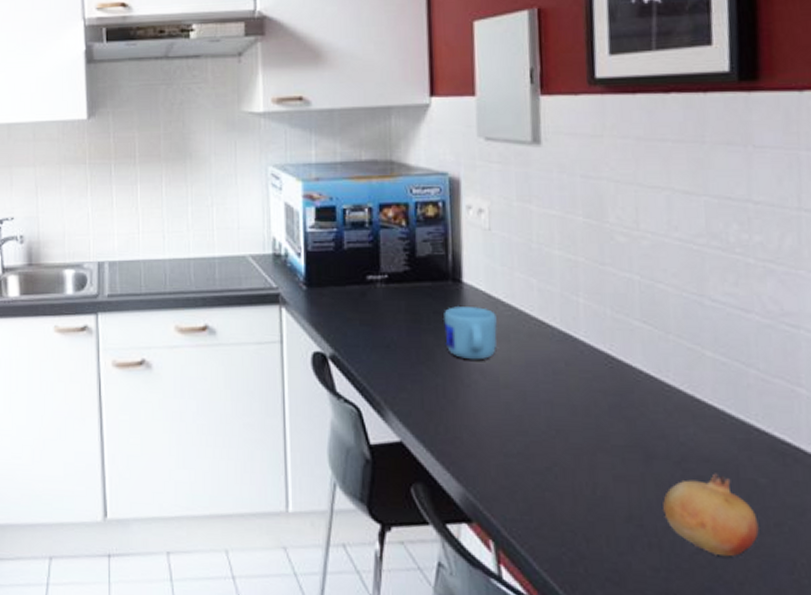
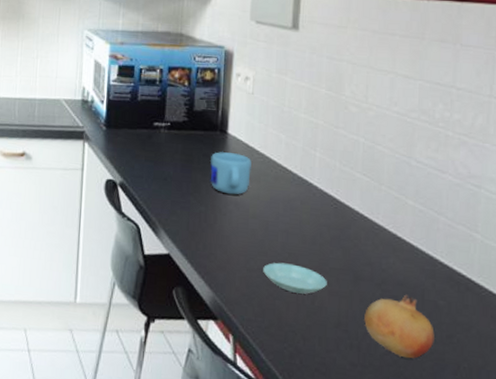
saucer: none [525,442,610,482] -> present [263,262,327,294]

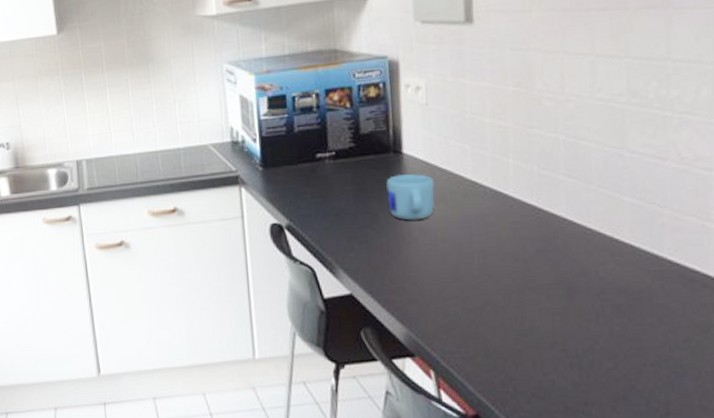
saucer: present [263,262,327,294] -> none [460,286,537,317]
fruit: present [364,294,435,359] -> none [583,301,669,370]

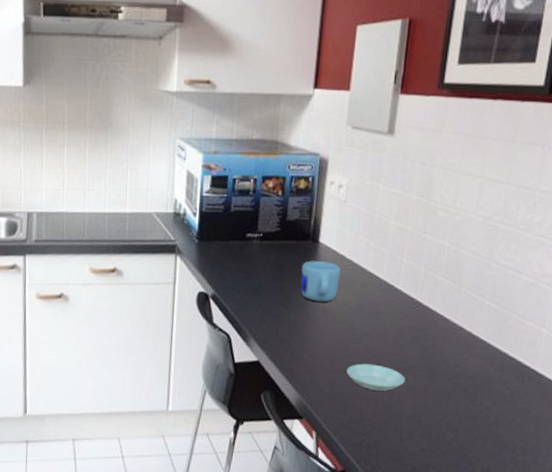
saucer: none [460,286,537,317] -> present [346,363,405,391]

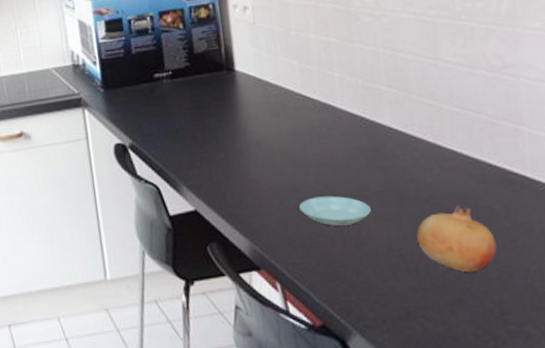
mug: present [300,261,341,302] -> none [222,90,269,135]
fruit: none [436,386,498,443] -> present [416,205,497,273]

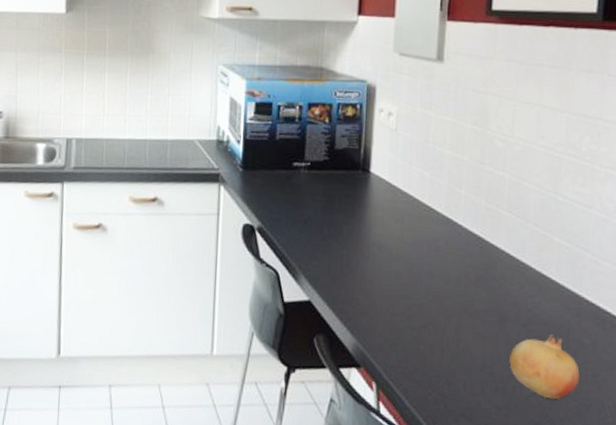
saucer: present [299,195,371,226] -> none [407,305,472,338]

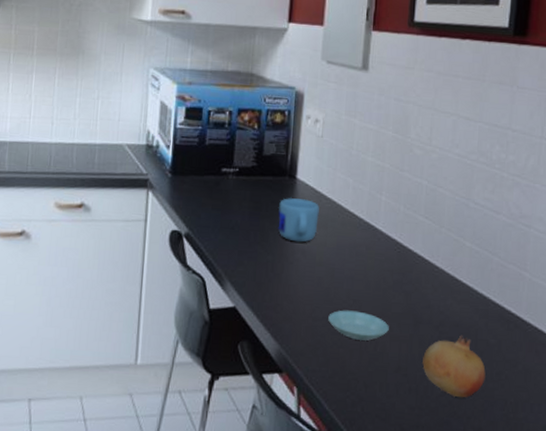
mug: none [352,192,395,237] -> present [278,198,319,243]
saucer: none [407,305,472,338] -> present [328,310,389,341]

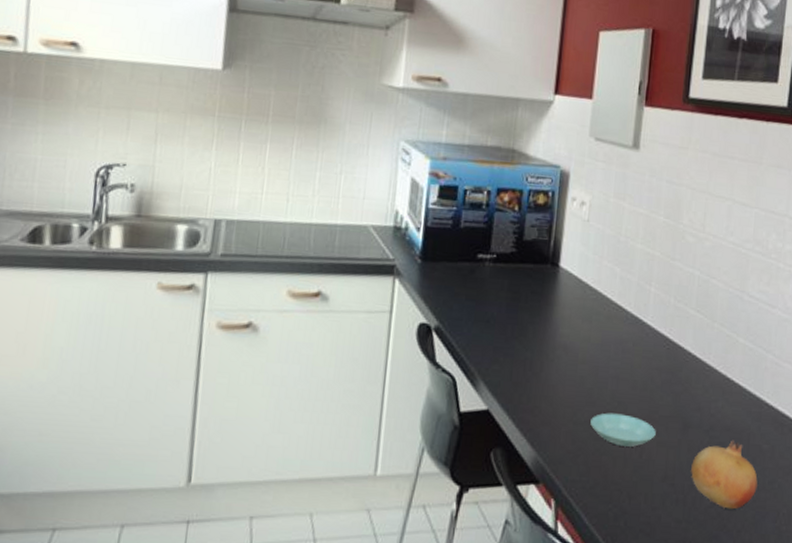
mug: present [278,198,319,243] -> none [537,288,584,338]

